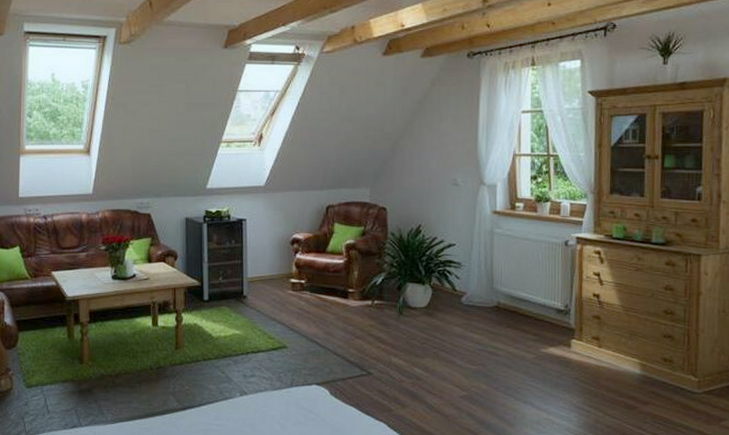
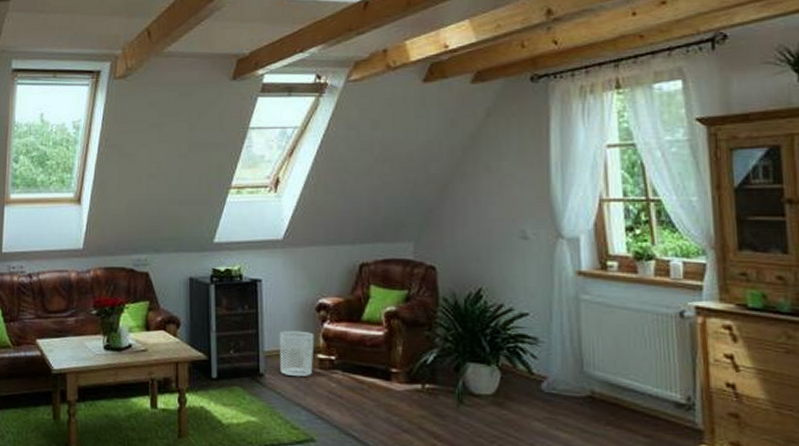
waste bin: none [259,260,289,298] -> present [279,330,314,377]

